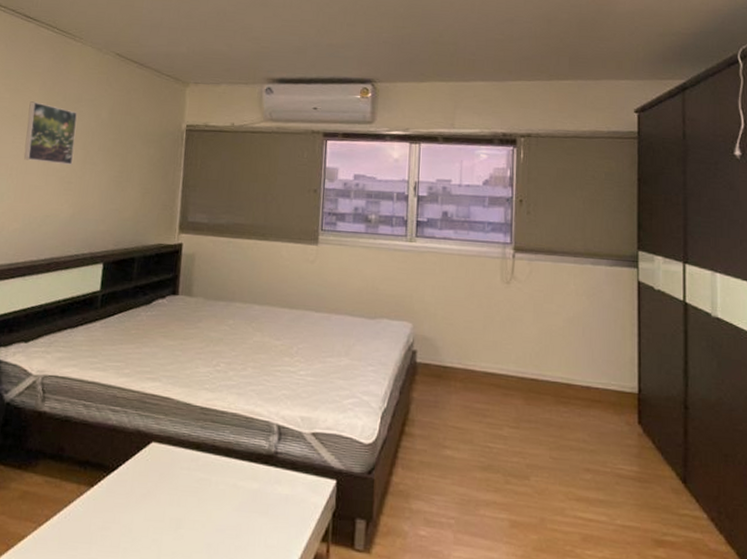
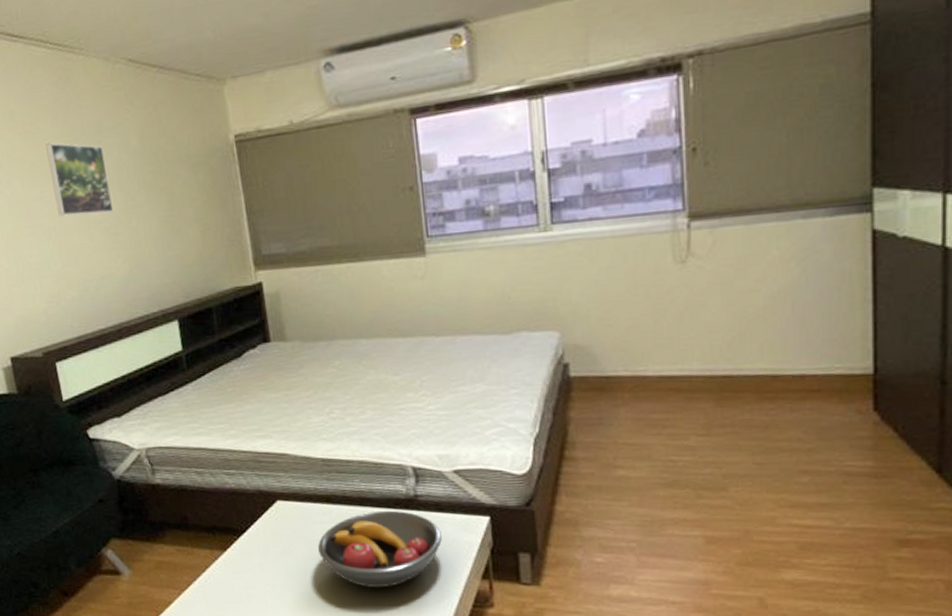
fruit bowl: none [178,463,293,542] -> present [317,510,442,588]

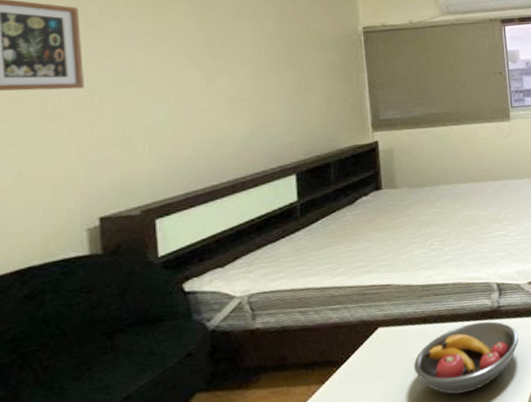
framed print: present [45,143,114,217] -> none [176,21,242,84]

